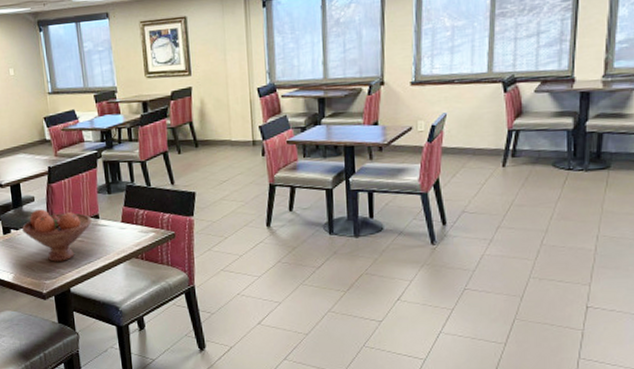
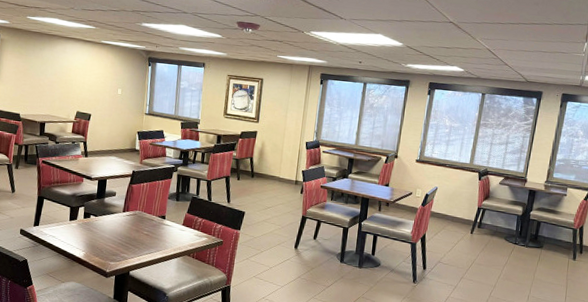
fruit bowl: present [22,209,92,262] -> none [100,203,159,249]

